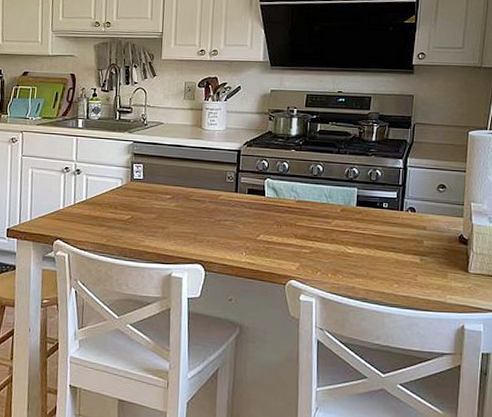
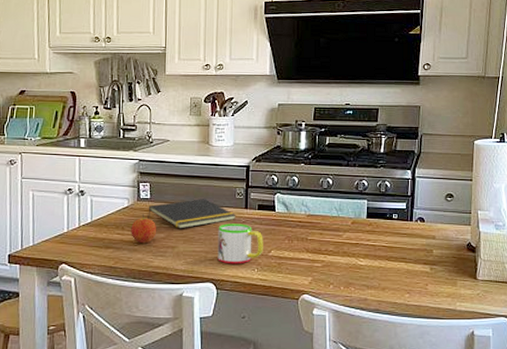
fruit: none [123,194,149,223] -> present [131,214,157,244]
notepad: none [140,181,227,210] -> present [148,199,237,229]
mug: none [206,206,252,247] -> present [217,223,263,264]

